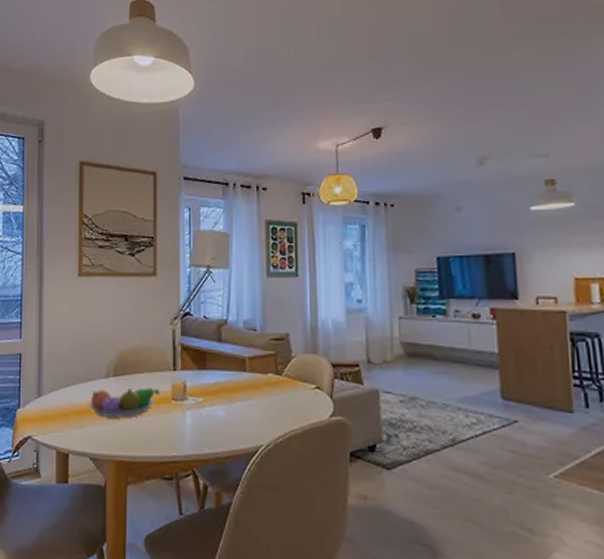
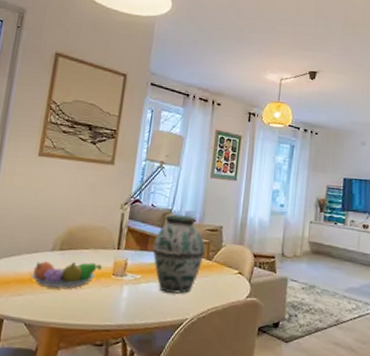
vase: none [212,325,273,416] -> present [152,214,206,294]

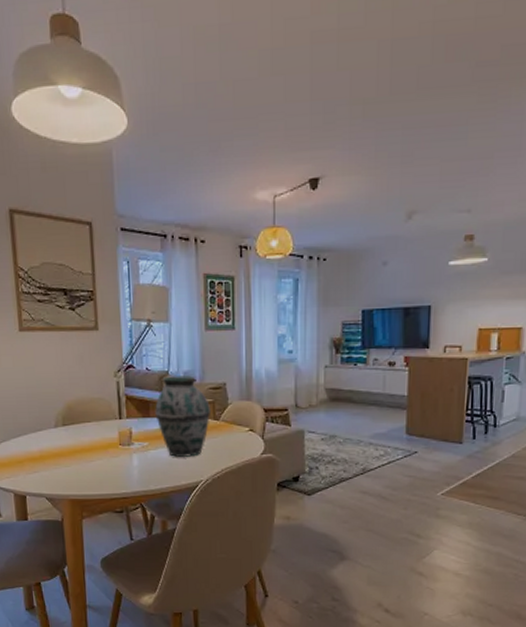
fruit bowl: present [30,261,103,288] -> none [41,435,108,462]

